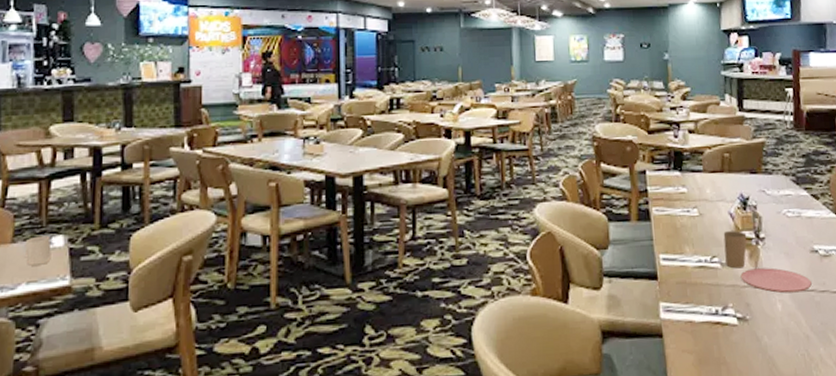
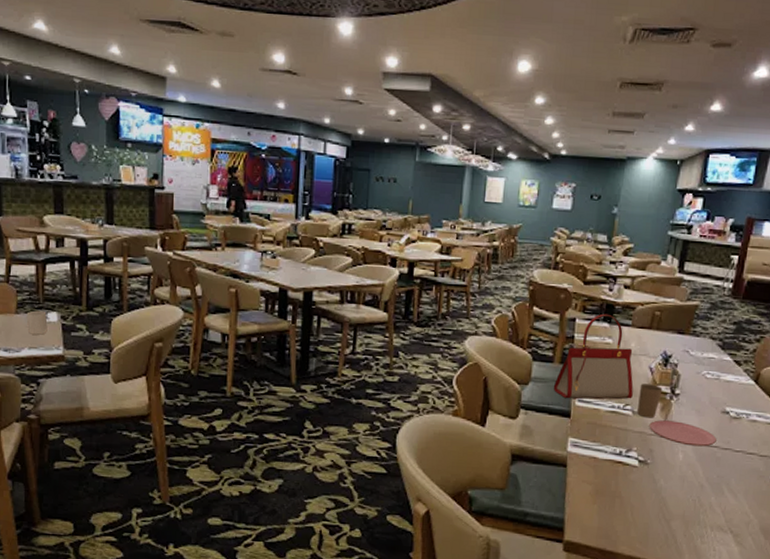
handbag: none [634,161,718,259] -> present [553,313,634,400]

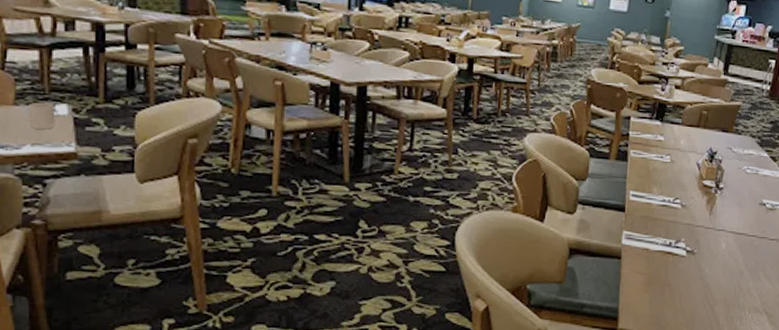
handbag: present [553,313,634,400] -> none [609,112,683,194]
cup: present [637,384,663,418] -> none [686,178,708,211]
plate: present [649,420,717,447] -> none [696,212,755,236]

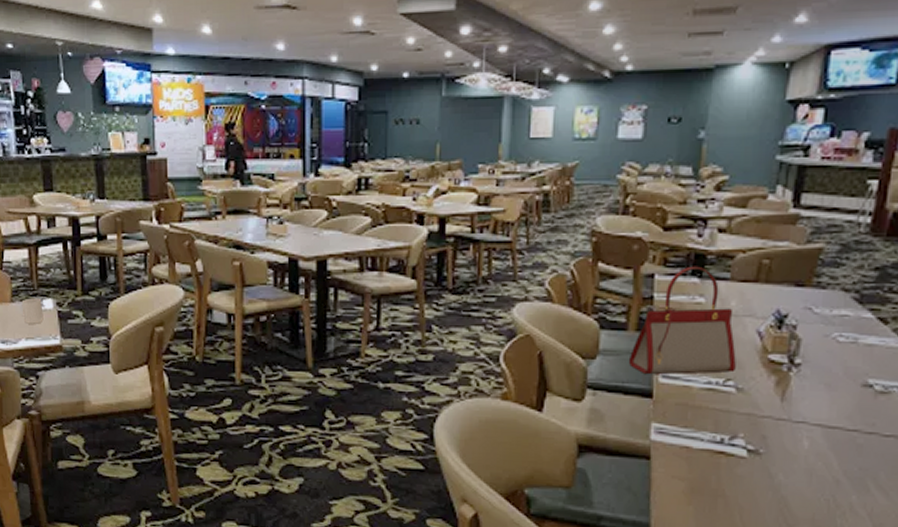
handbag: none [609,112,683,194] -> present [628,266,736,375]

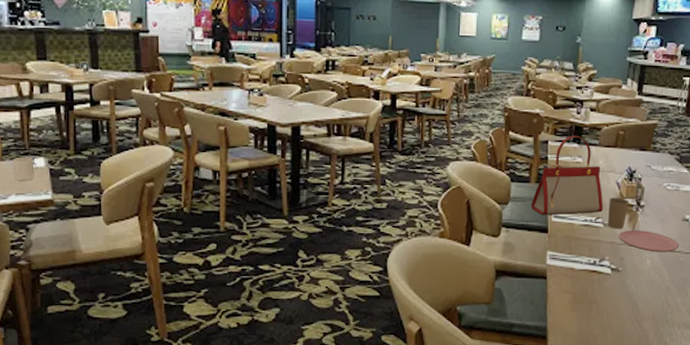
cup: none [743,352,777,396] -> present [608,198,629,229]
plate: none [760,398,856,431] -> present [619,230,679,252]

